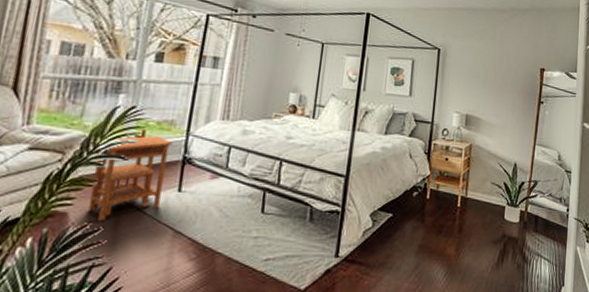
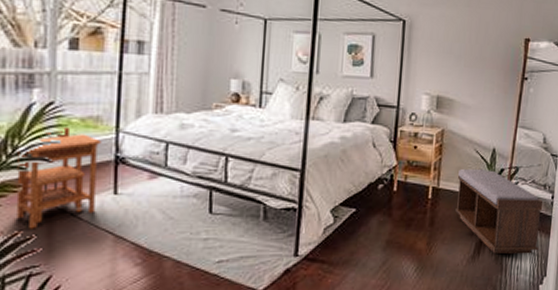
bench: none [481,181,560,264] -> present [455,169,544,255]

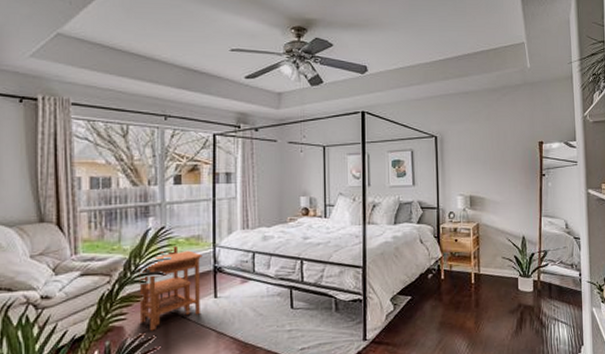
bench: present [455,169,544,255] -> none [494,255,574,328]

